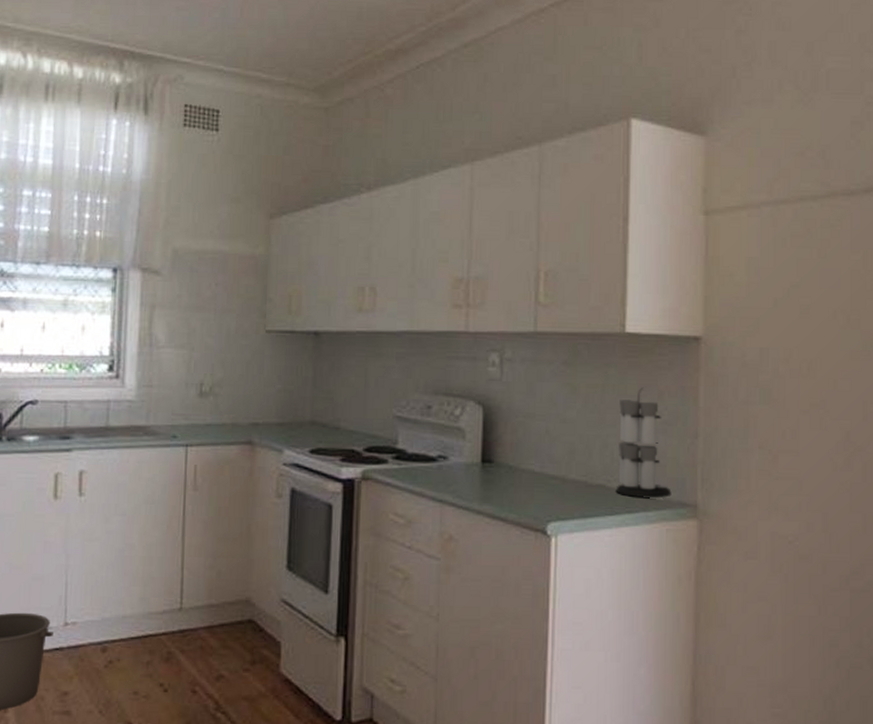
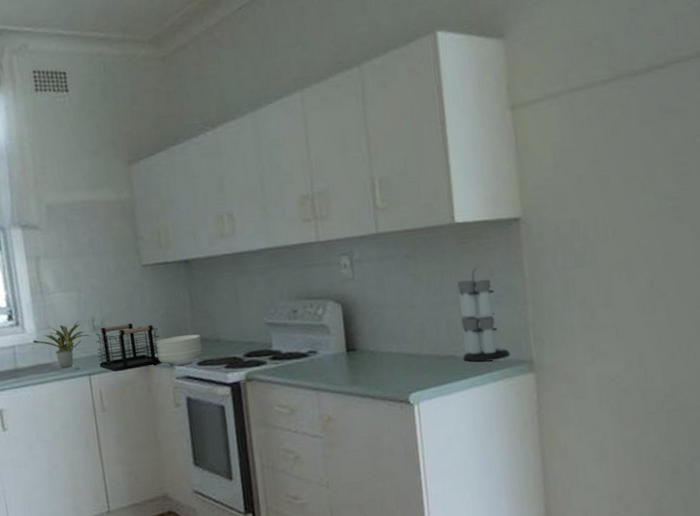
potted plant: none [130,383,196,435] -> present [32,321,91,369]
dish rack: none [200,393,273,448] -> present [95,323,162,372]
bowl: none [265,416,319,451] -> present [155,334,203,367]

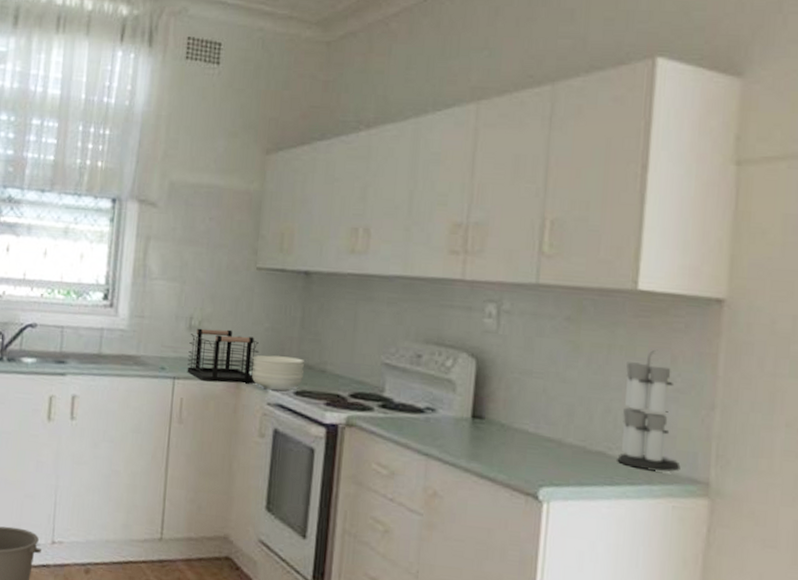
potted plant: present [32,321,91,369] -> none [123,314,185,366]

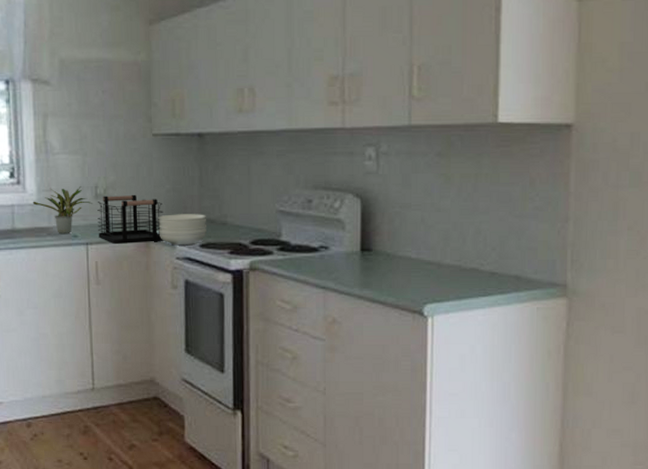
potted plant: none [123,314,185,366] -> present [32,186,92,235]
spice rack: present [617,349,681,472] -> none [488,174,542,280]

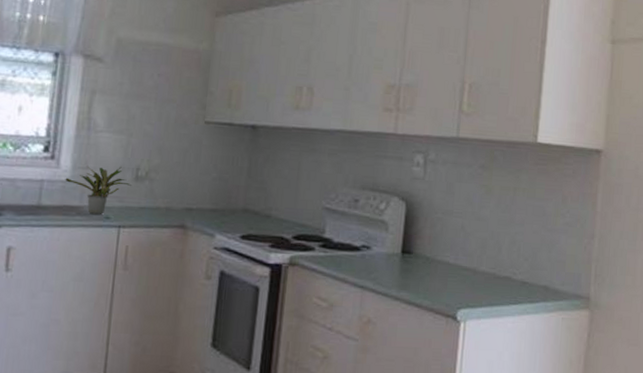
dish rack: present [97,194,164,245] -> none [133,178,207,230]
bowl: present [158,214,208,246] -> none [198,202,251,236]

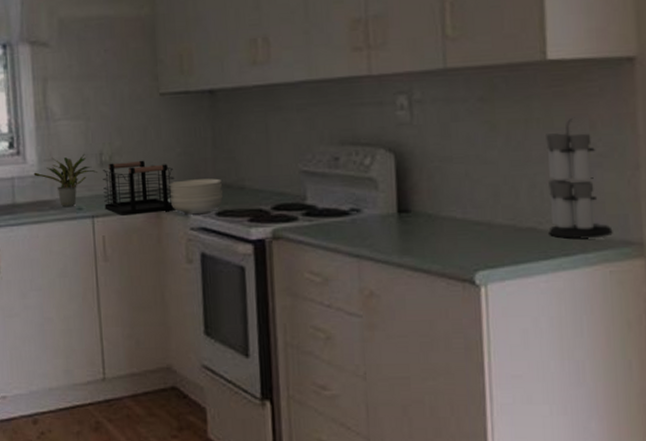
dish rack: none [133,178,207,230] -> present [102,160,176,217]
bowl: none [198,202,251,236] -> present [169,178,224,215]
spice rack: none [520,191,568,291] -> present [546,117,613,239]

